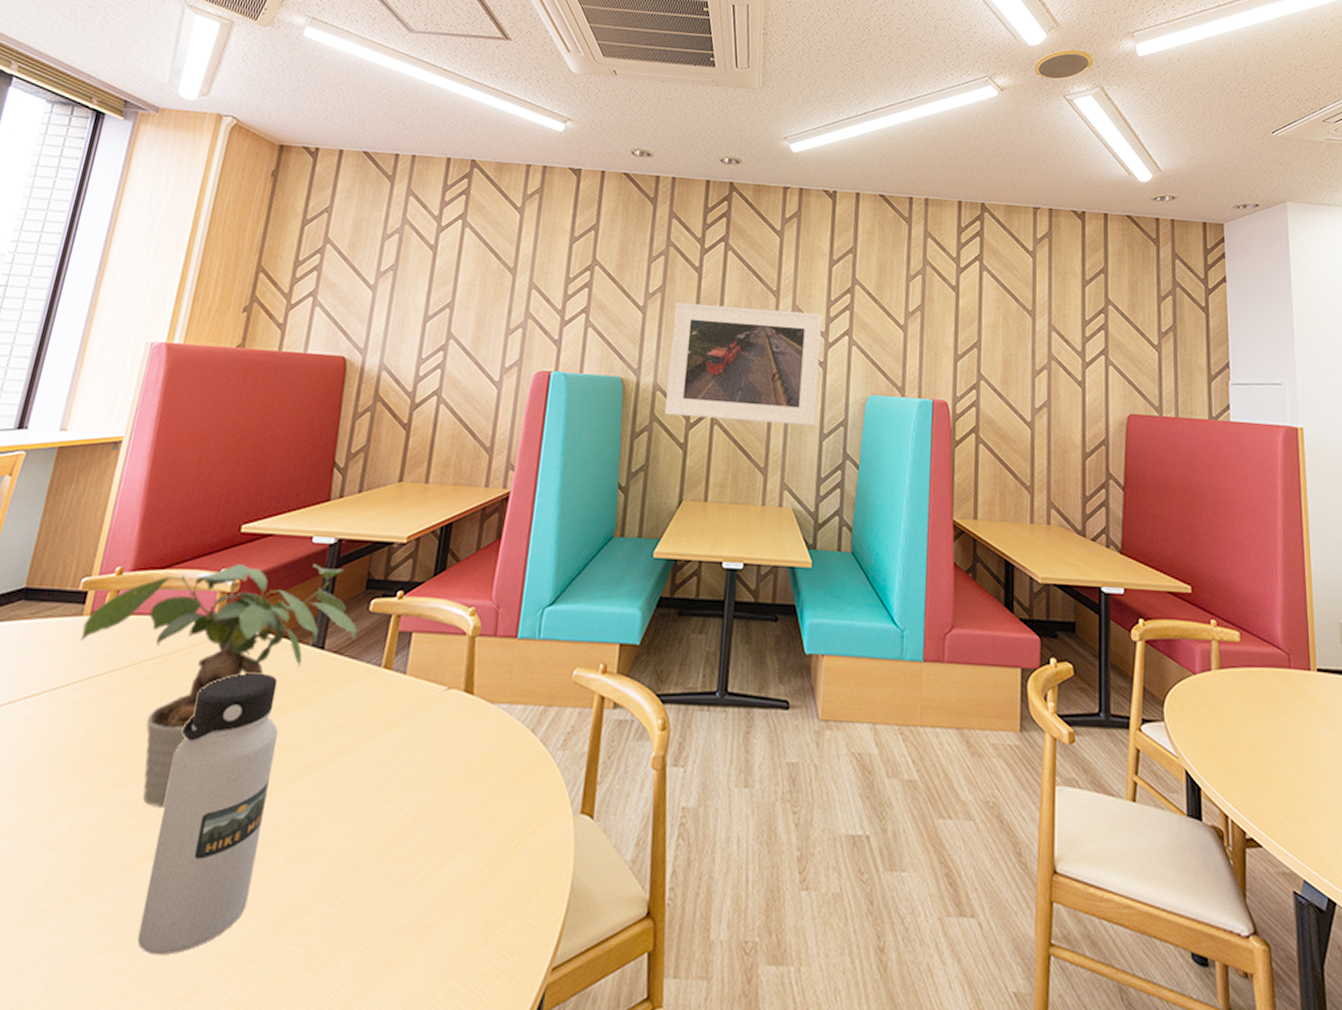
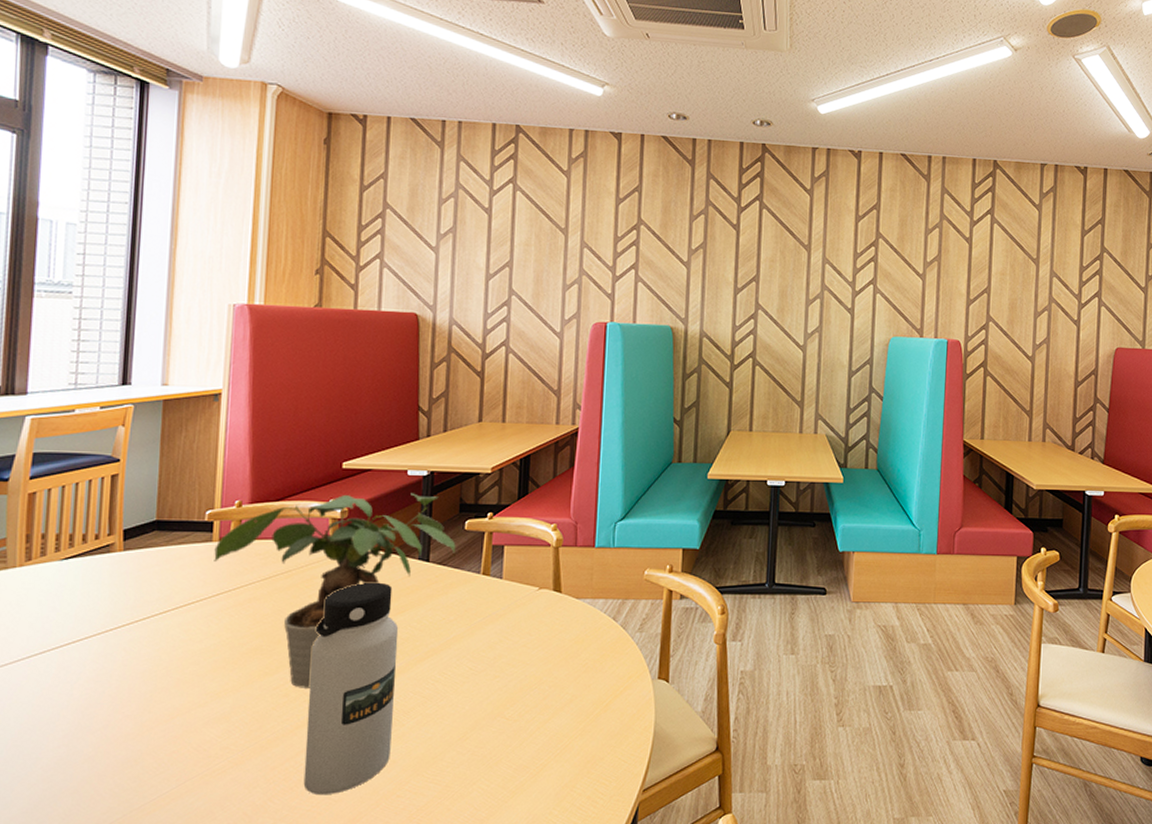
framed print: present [665,302,822,426] -> none [711,257,849,364]

